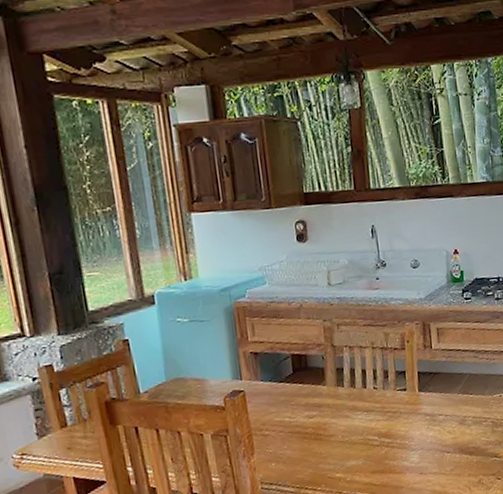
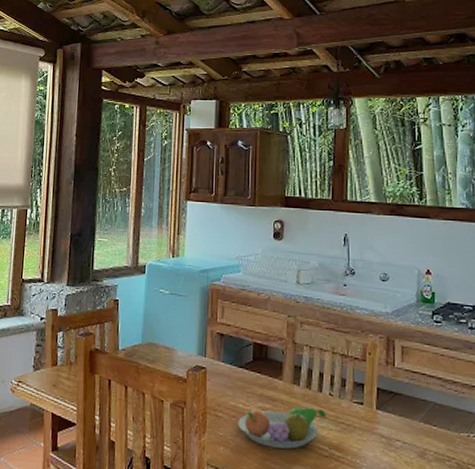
fruit bowl: none [286,404,373,452] -> present [238,407,326,449]

